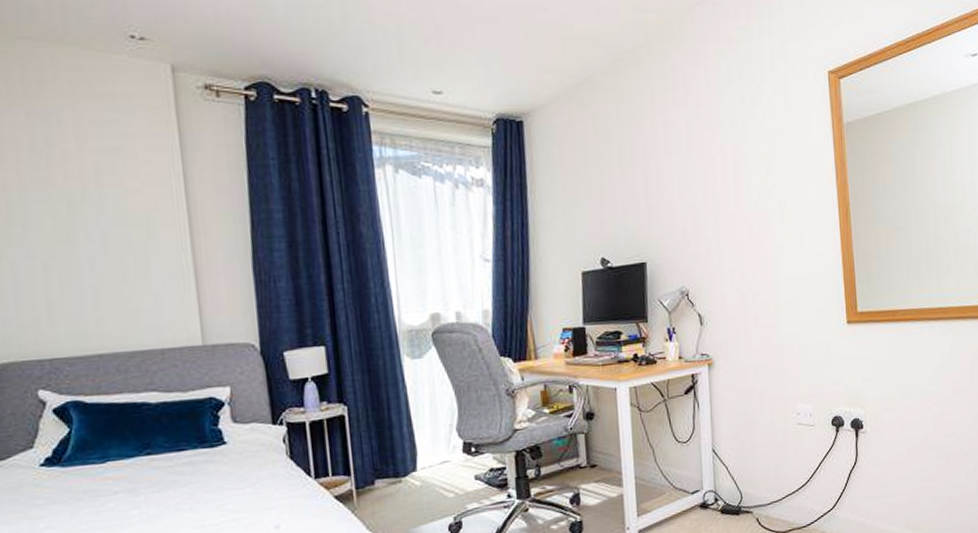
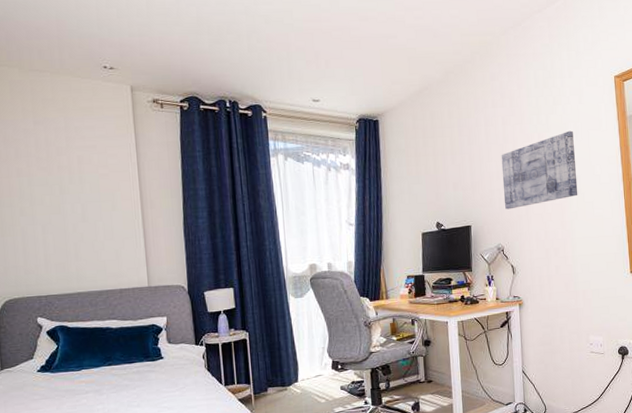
wall art: none [684,140,783,242] -> present [501,130,578,210]

